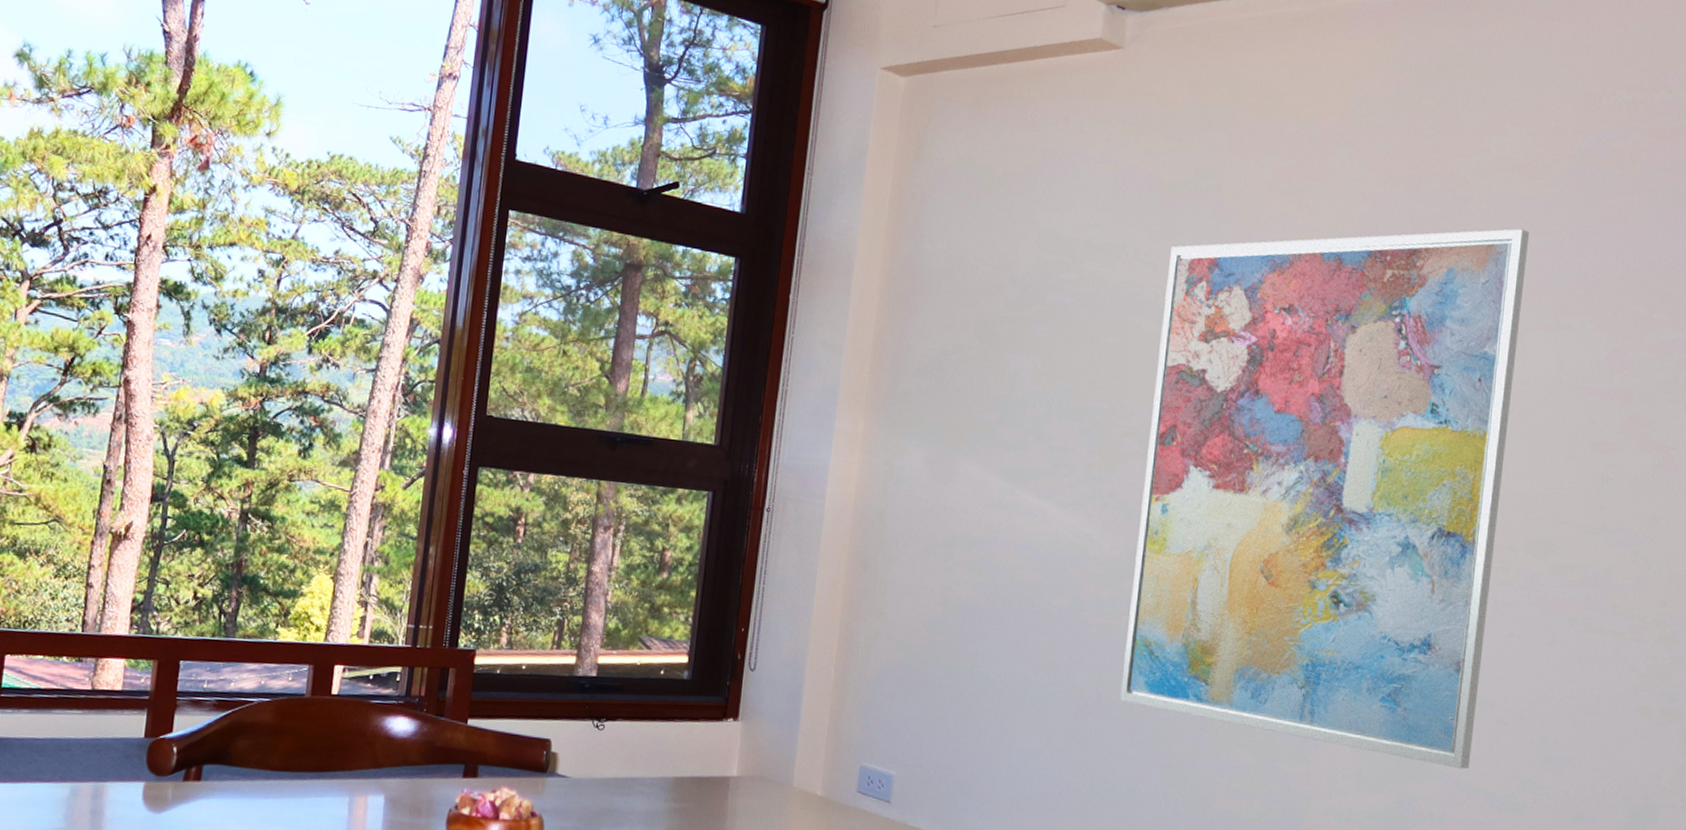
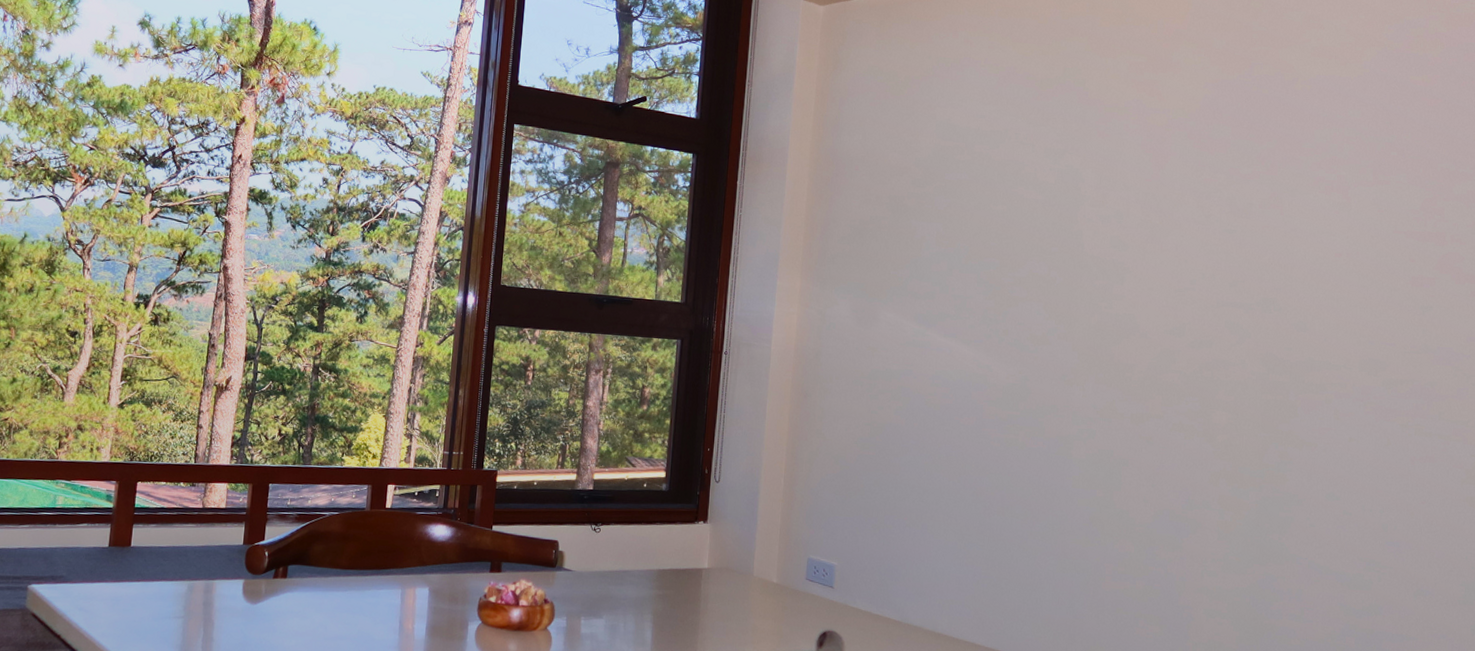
wall art: present [1119,228,1530,769] -> none [1019,103,1348,553]

